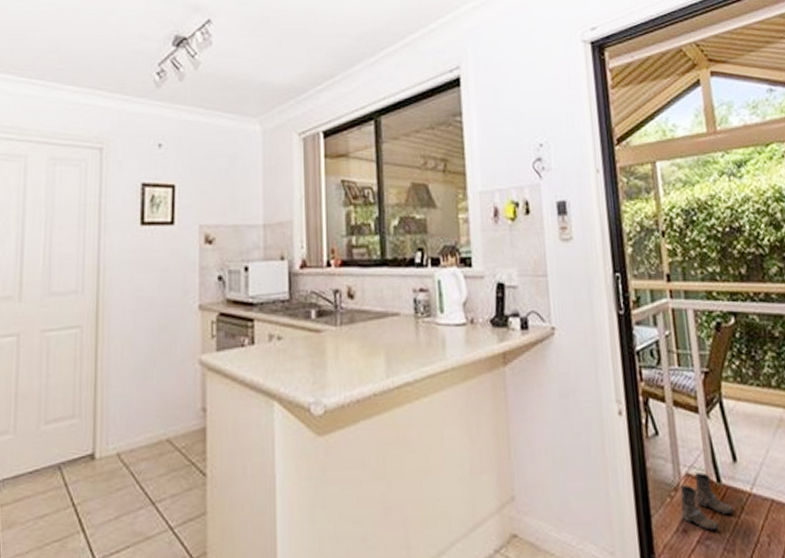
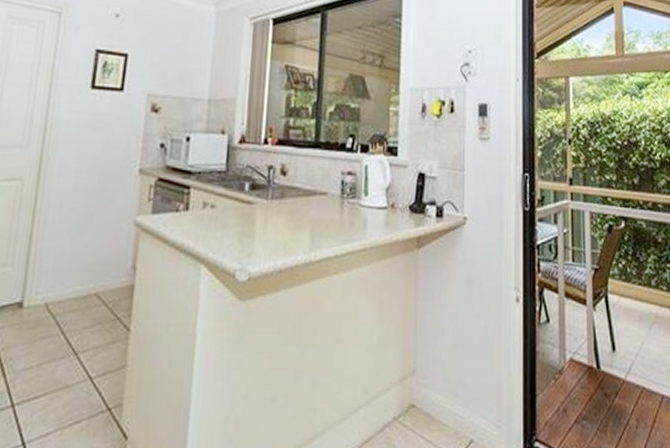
boots: present [680,472,735,531] -> none [563,359,610,412]

